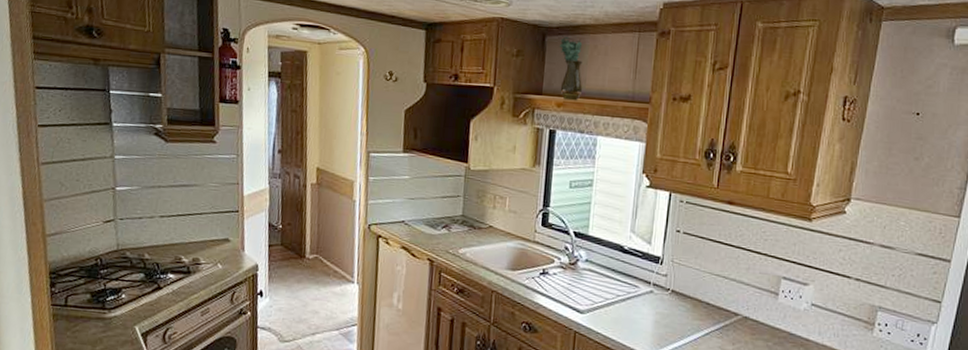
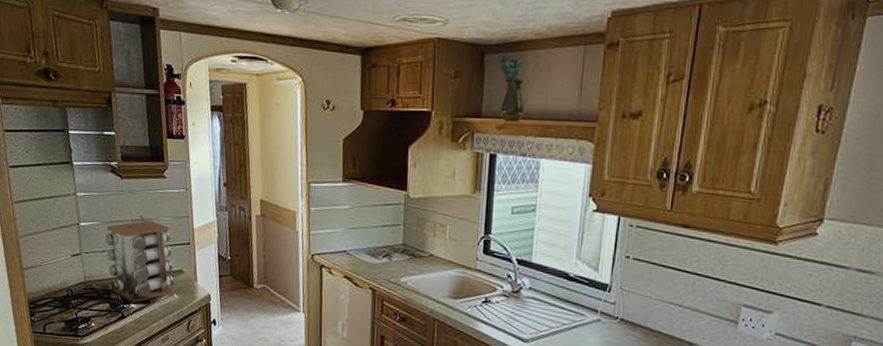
spice rack: none [144,178,219,273] -> present [105,213,174,303]

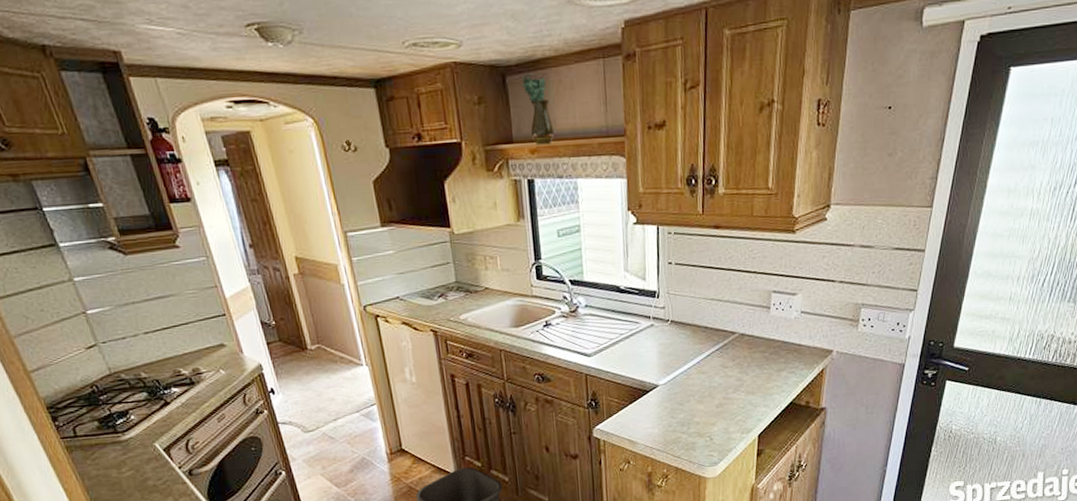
spice rack: present [105,213,174,303] -> none [120,290,219,388]

